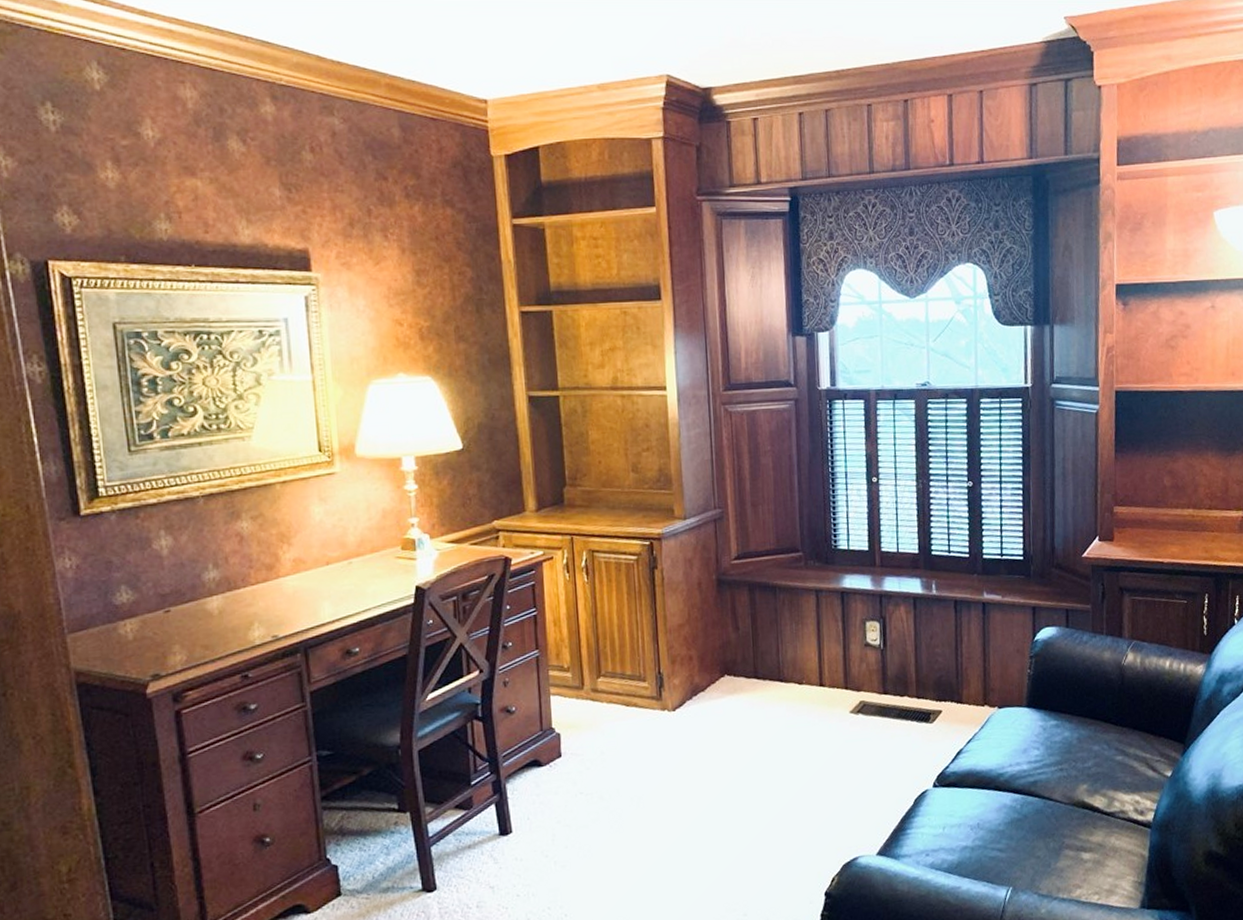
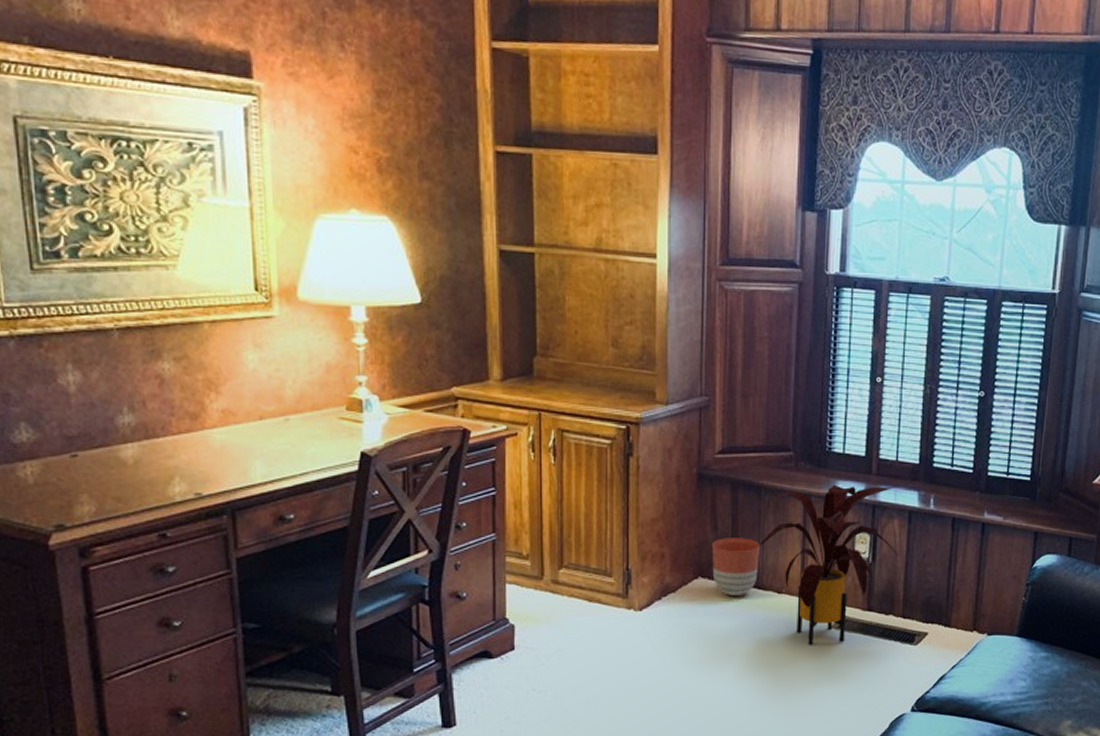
planter: none [735,635,780,691] -> present [712,538,760,597]
house plant: none [776,577,907,731] -> present [757,484,898,645]

